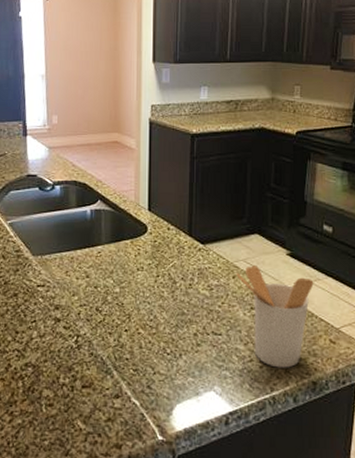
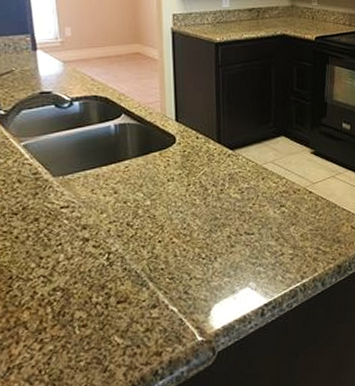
utensil holder: present [236,265,314,368] -> none [265,166,336,258]

